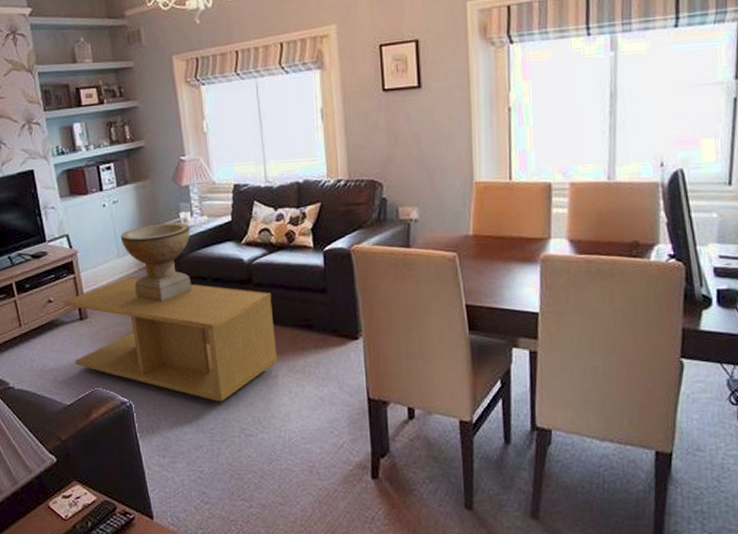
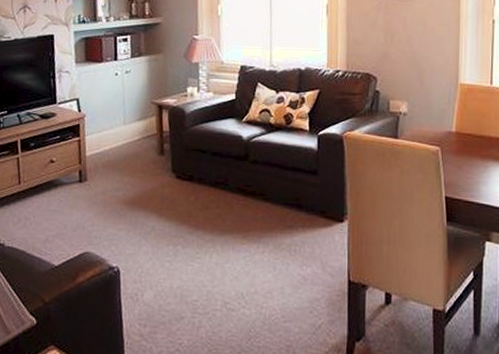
coffee table: present [65,277,277,402] -> none [66,144,266,274]
decorative bowl: present [120,223,192,302] -> none [128,96,196,171]

